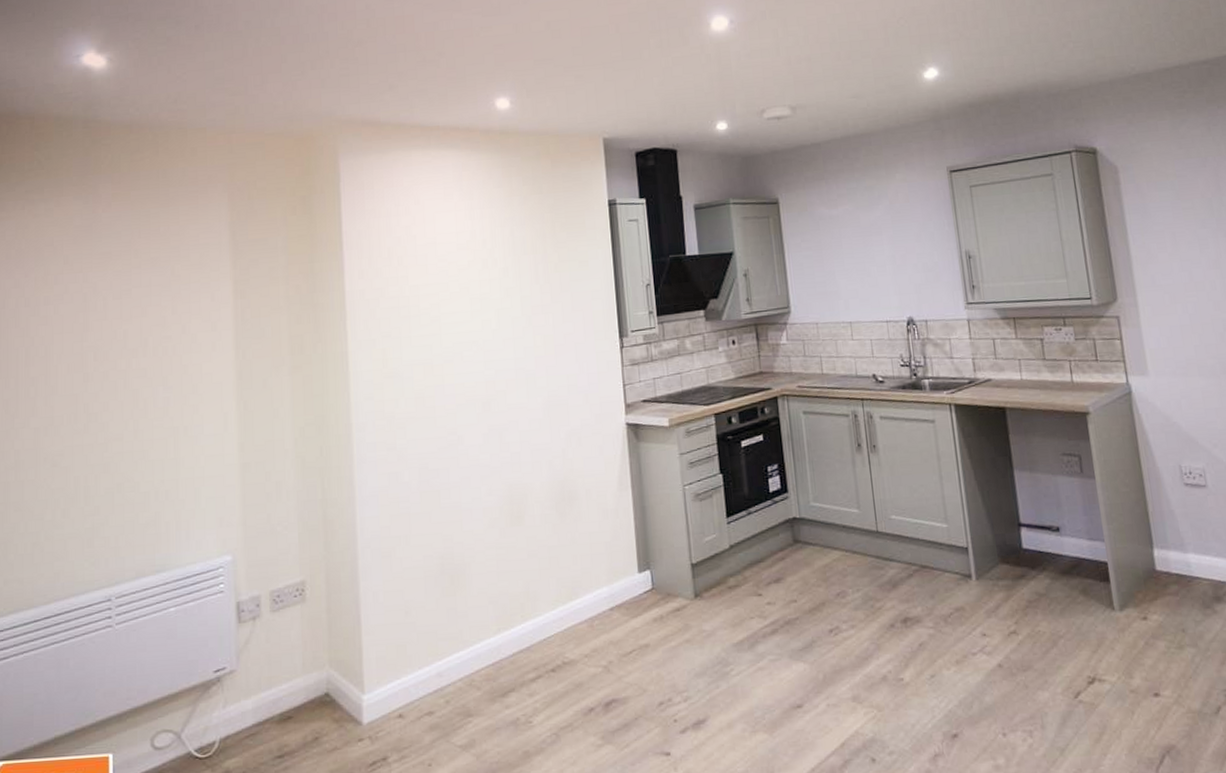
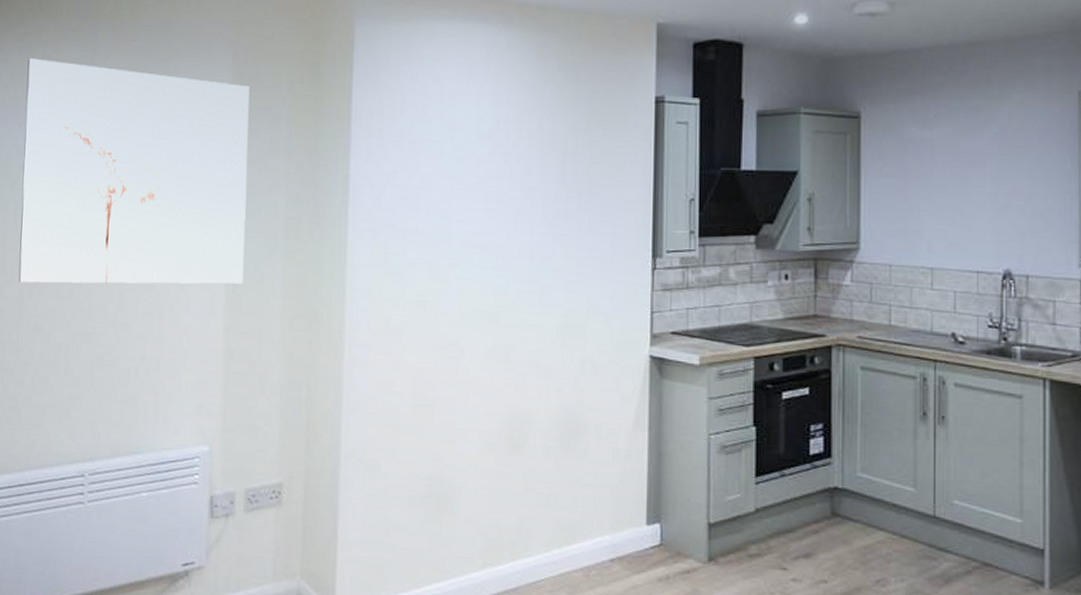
wall art: none [31,213,253,424] -> present [18,58,250,284]

